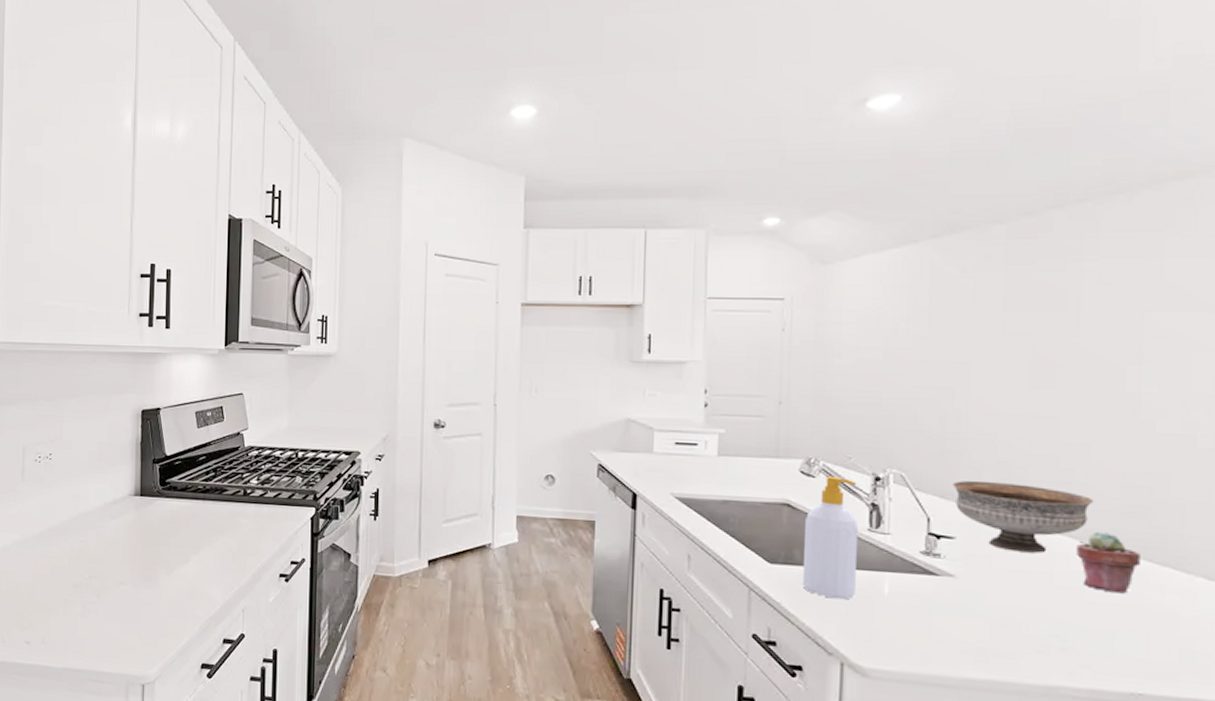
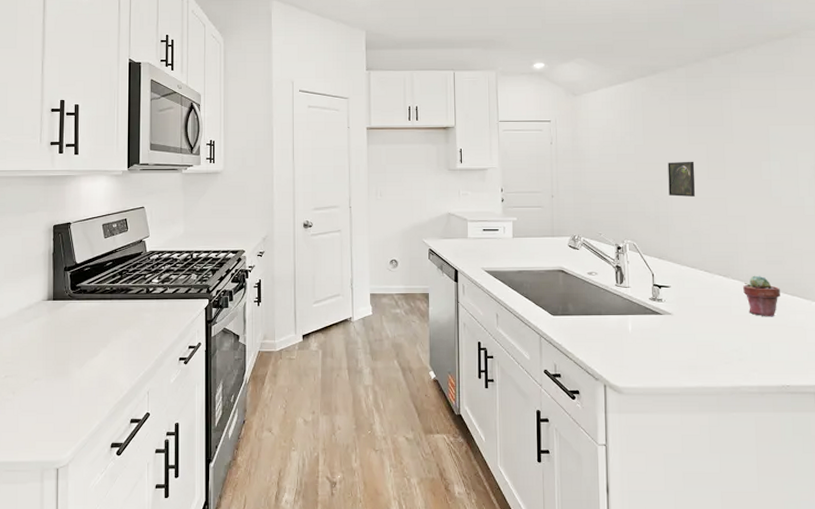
soap bottle: present [802,475,859,600] -> none [574,248,610,338]
bowl: present [953,480,1094,553] -> none [666,245,751,293]
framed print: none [963,361,1010,412] -> present [668,161,695,197]

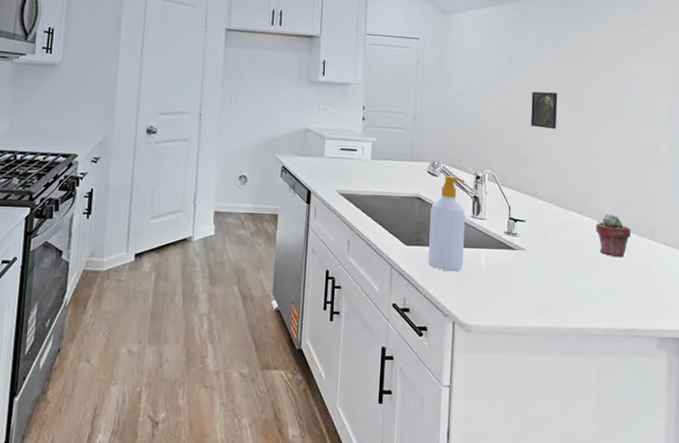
soap bottle: none [574,248,610,338] -> present [427,175,466,272]

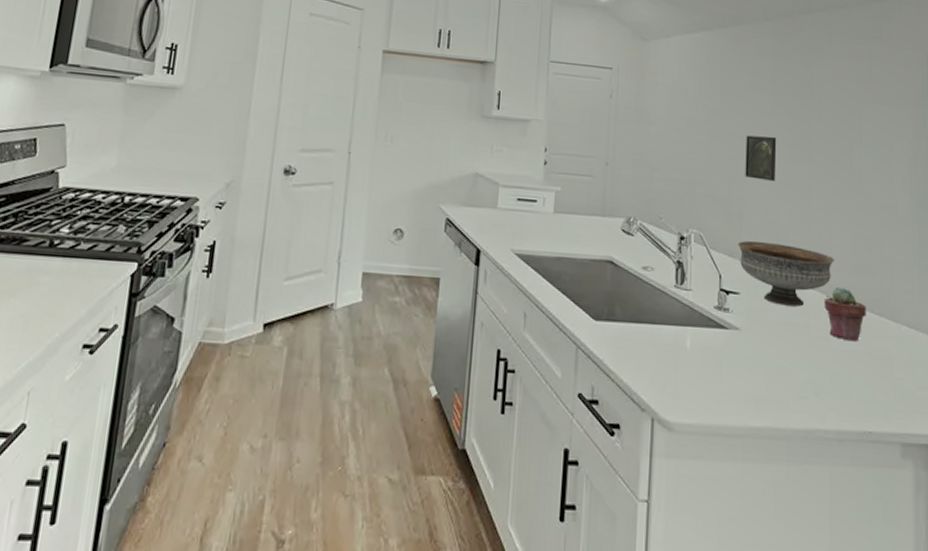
soap bottle: present [427,175,466,272] -> none [621,234,668,355]
bowl: none [524,178,605,231] -> present [738,240,835,307]

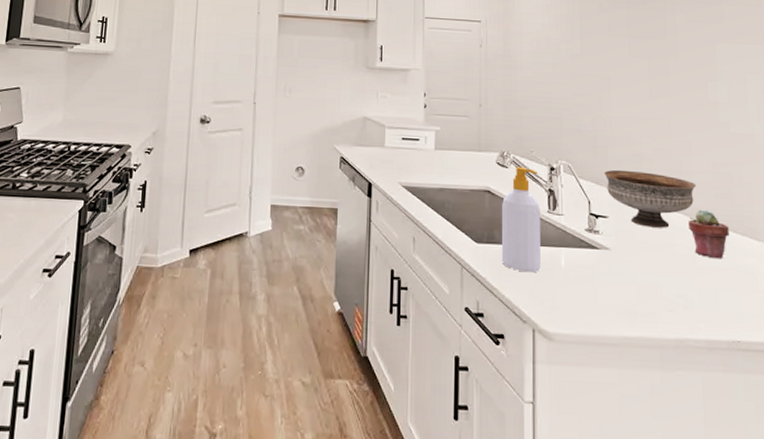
soap bottle: none [621,234,668,355] -> present [501,166,541,273]
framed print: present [745,135,777,181] -> none [606,75,637,116]

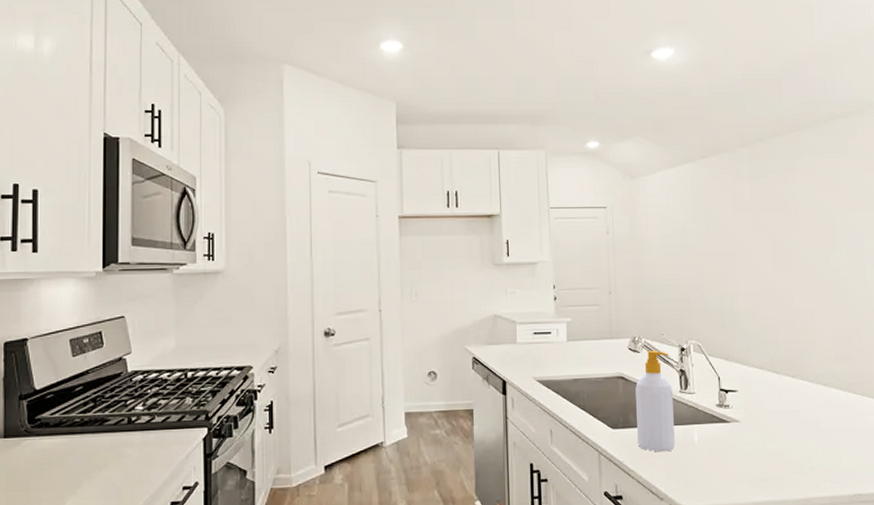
bowl: present [604,169,697,228] -> none [732,344,819,397]
potted succulent: present [688,209,729,259] -> none [812,374,850,420]

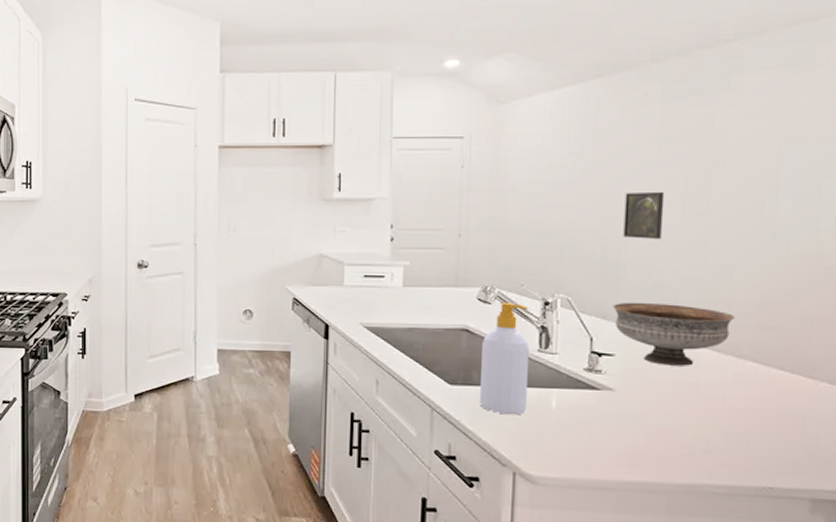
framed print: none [732,250,761,290] -> present [623,191,665,239]
bowl: none [732,344,819,397] -> present [613,302,736,366]

